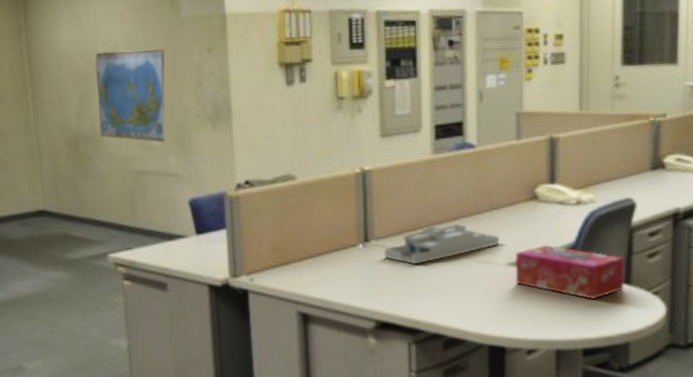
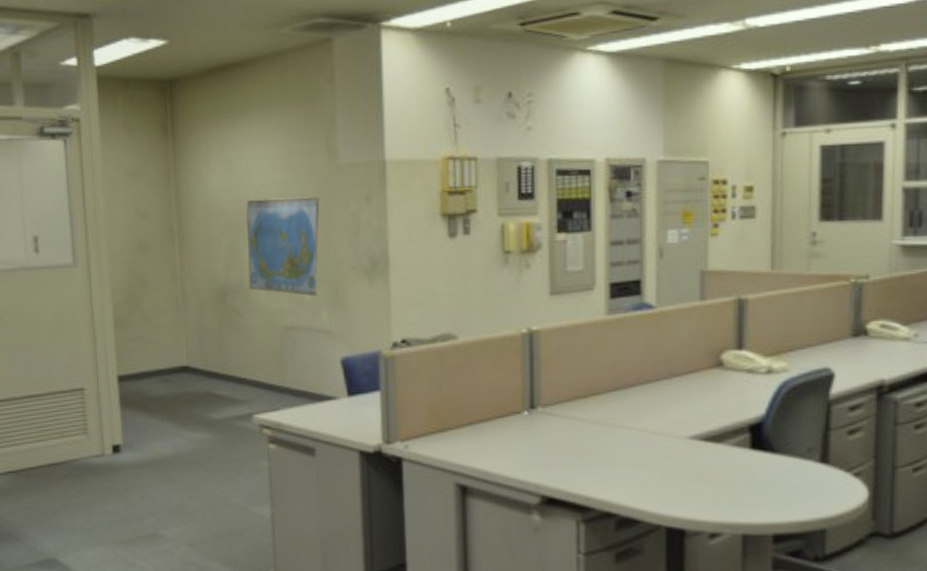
desk organizer: present [384,224,500,265] -> none [551,391,680,435]
tissue box: present [515,245,625,300] -> none [697,418,822,480]

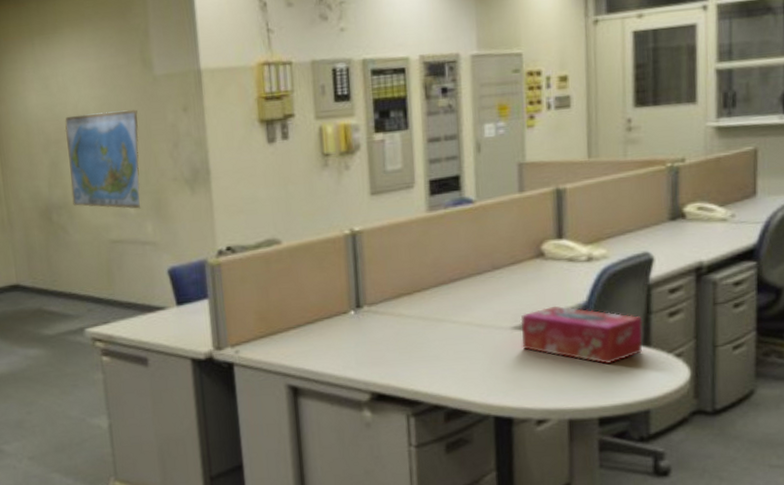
tissue box: none [697,418,822,480] -> present [520,306,643,364]

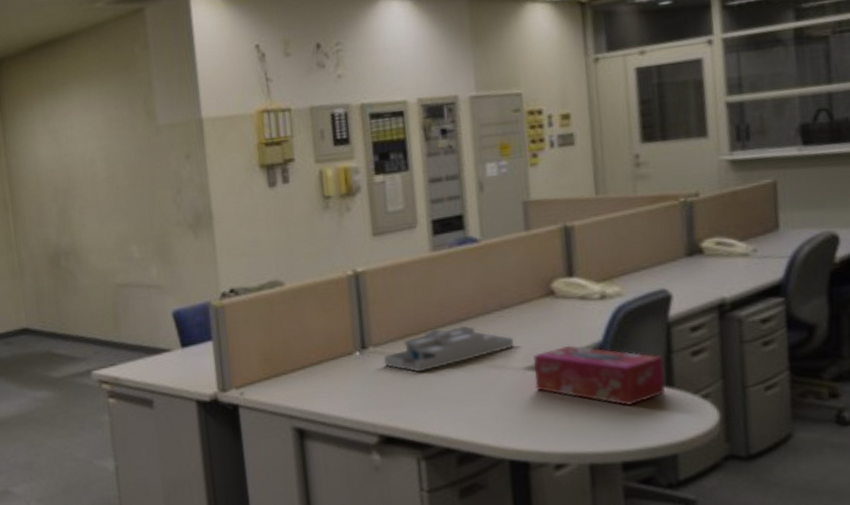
world map: present [65,109,140,209] -> none [72,158,145,254]
desk organizer: none [377,286,504,332] -> present [383,326,515,373]

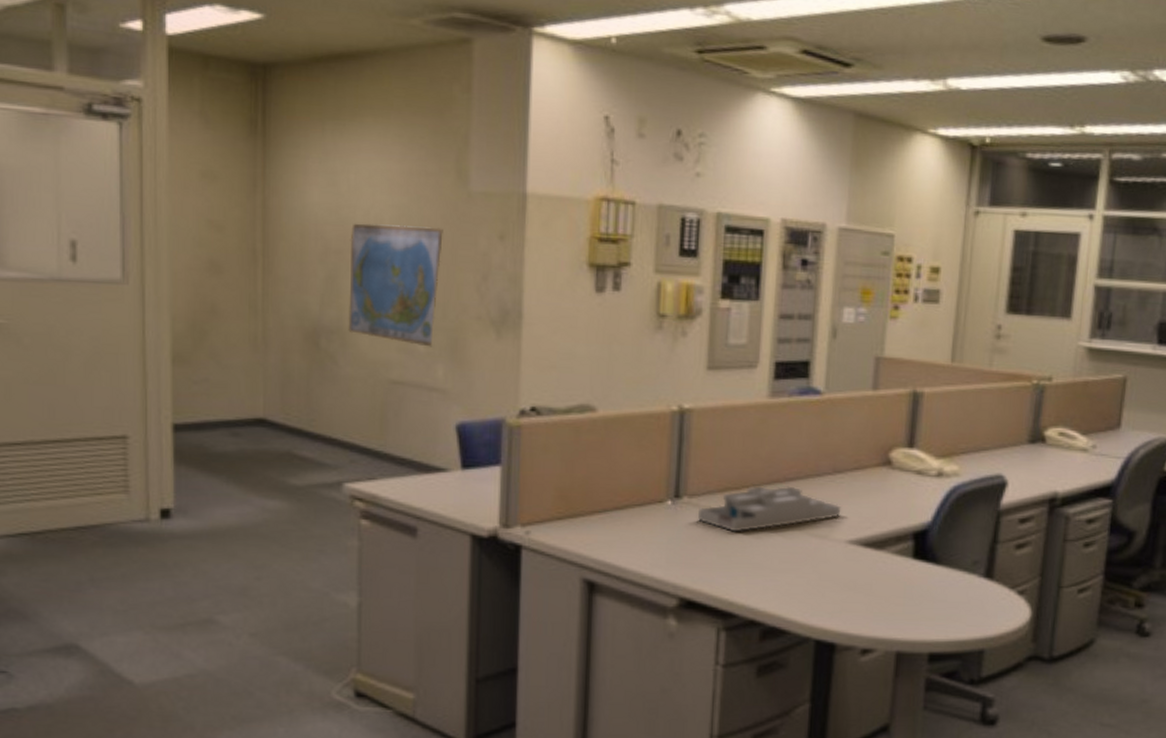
world map: none [72,158,145,254] -> present [348,223,443,347]
tissue box: present [533,346,666,406] -> none [855,523,988,595]

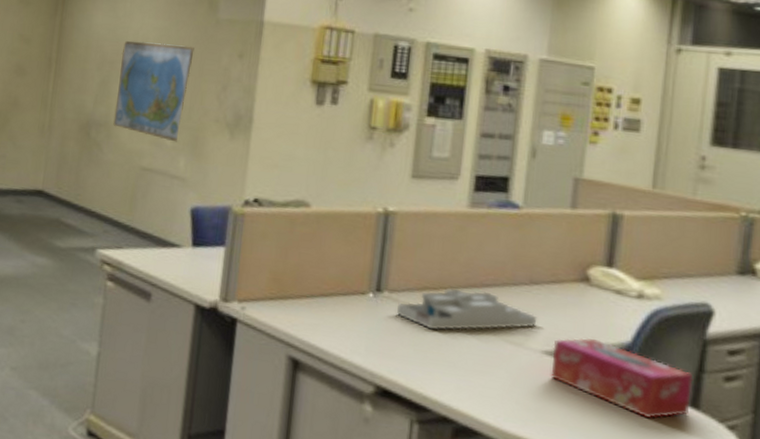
tissue box: none [855,523,988,595] -> present [551,338,694,419]

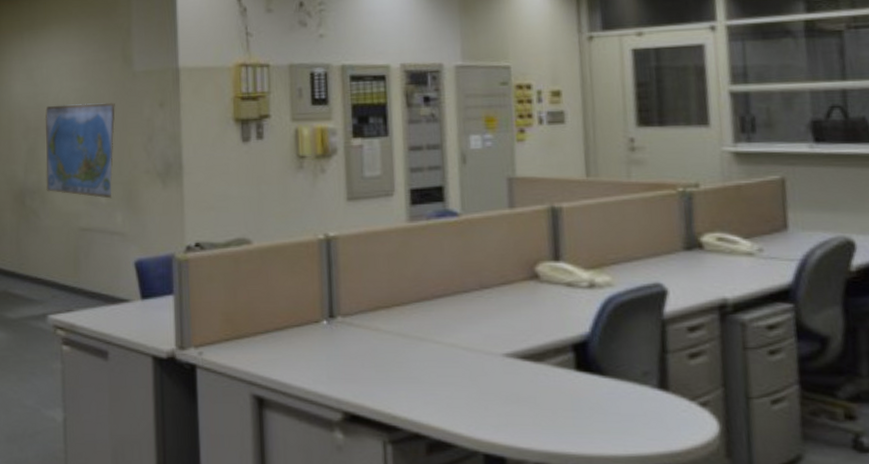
desk organizer: present [396,288,537,331] -> none [352,303,494,348]
tissue box: present [551,338,694,419] -> none [513,335,660,407]

